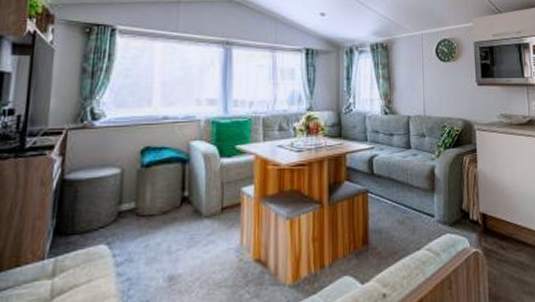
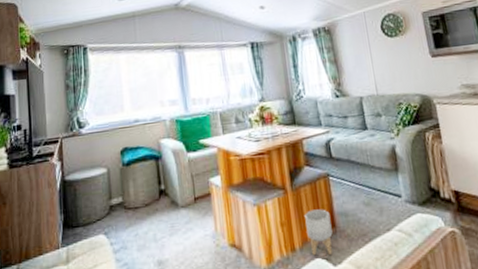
planter: none [338,225,364,273] -> present [304,209,333,256]

